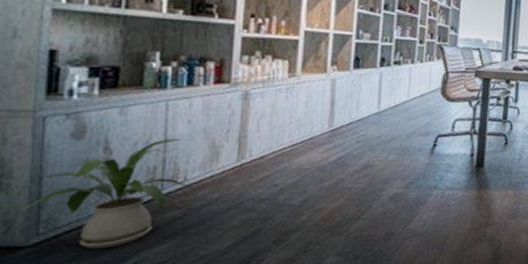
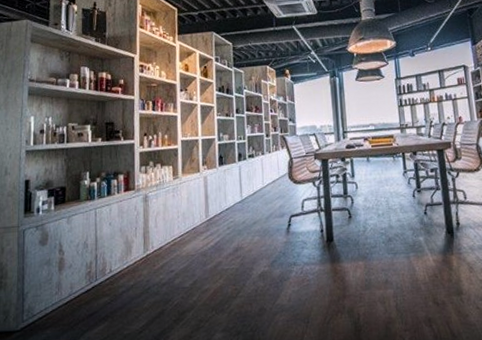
house plant: present [15,139,194,250] -> none [10,238,117,332]

